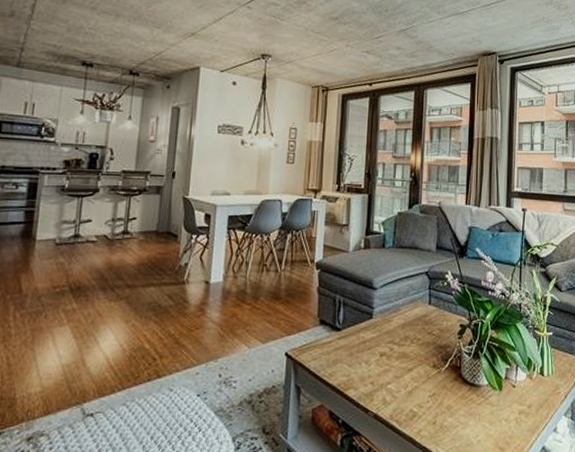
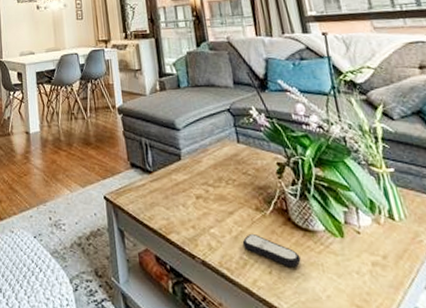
remote control: none [415,388,463,418] -> present [242,233,301,268]

